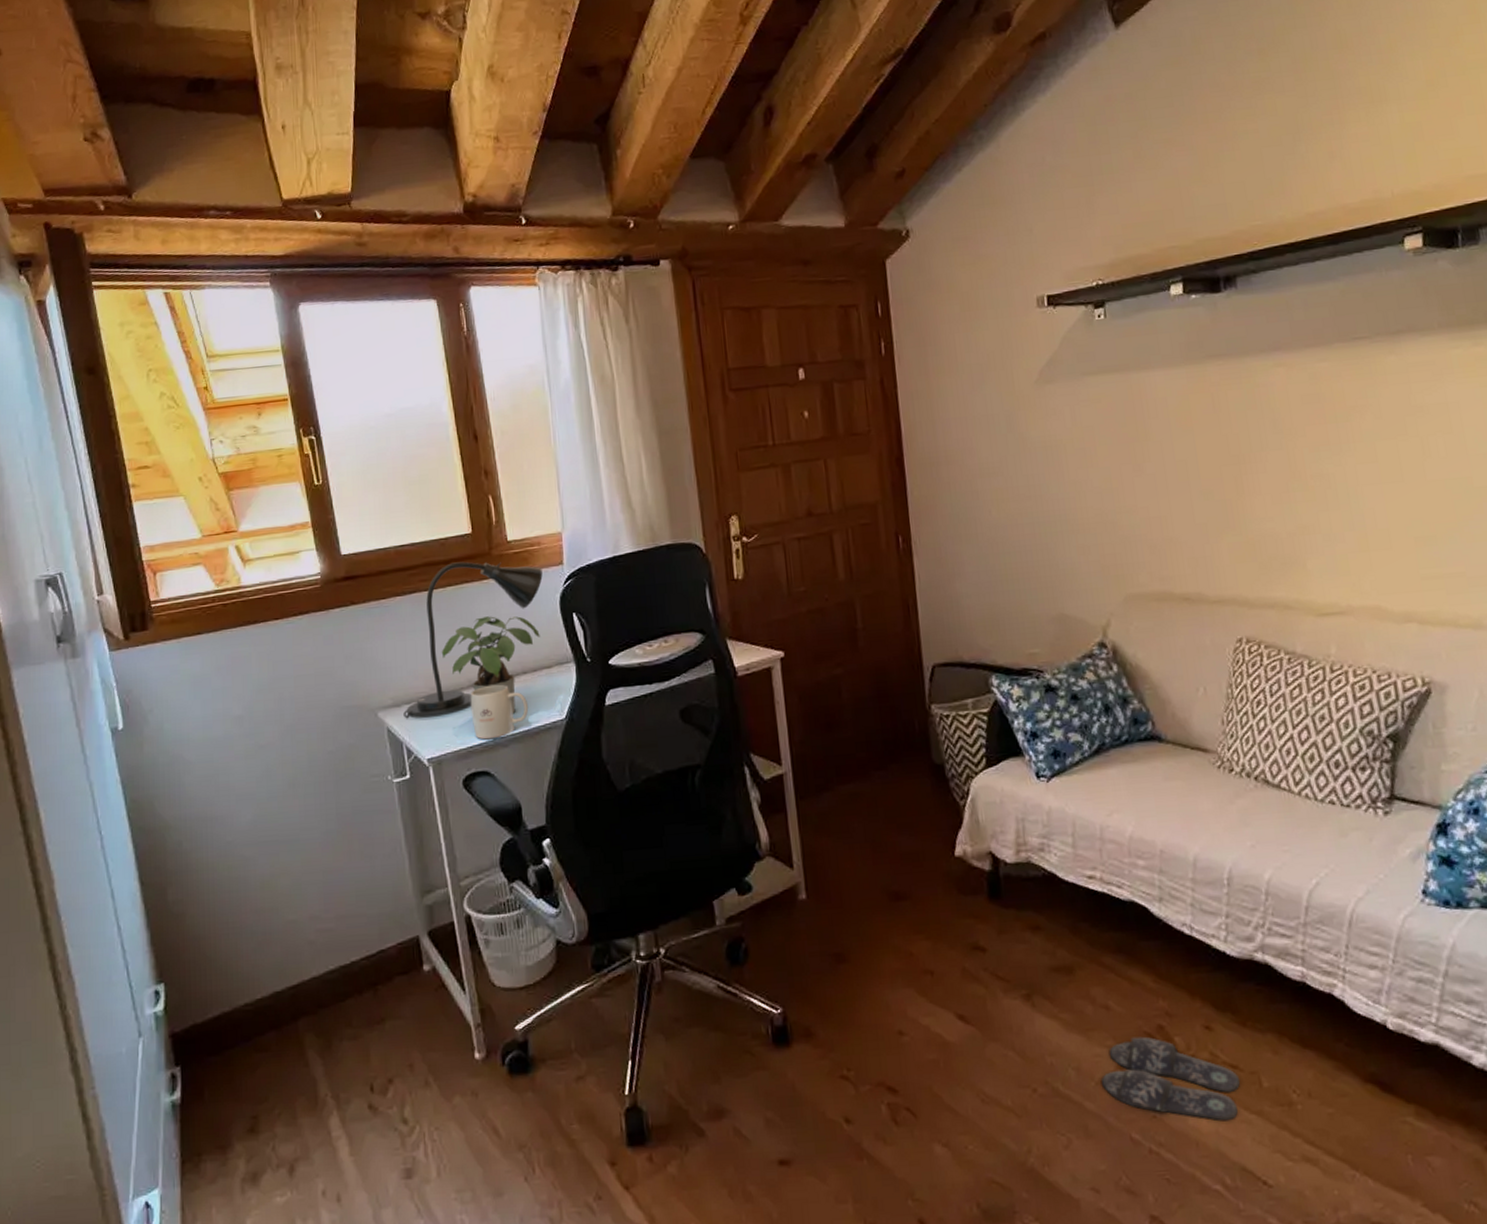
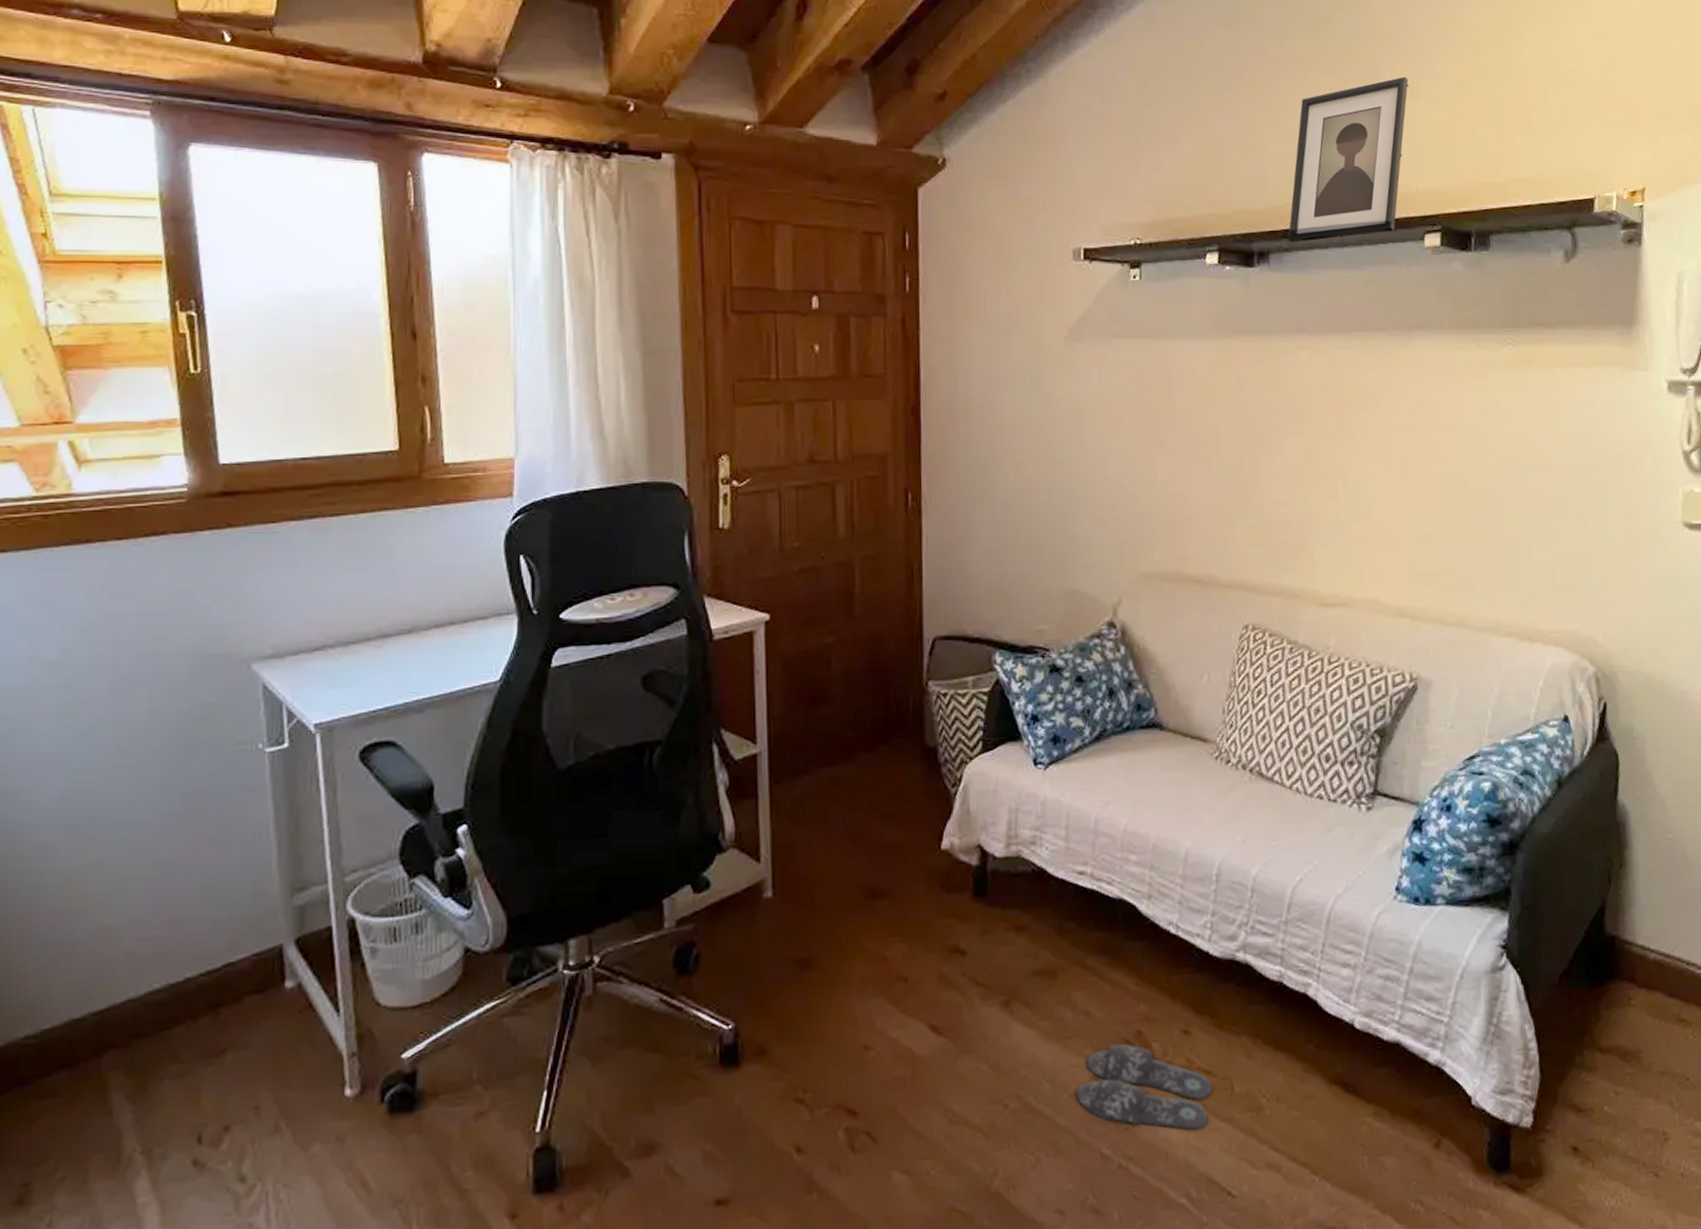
desk lamp: present [403,561,543,719] -> none [287,484,486,675]
potted plant: present [441,616,540,713] -> none [344,553,476,671]
mug: present [470,684,529,740] -> none [377,635,454,703]
picture frame: none [1254,82,1375,264] -> present [1288,76,1409,243]

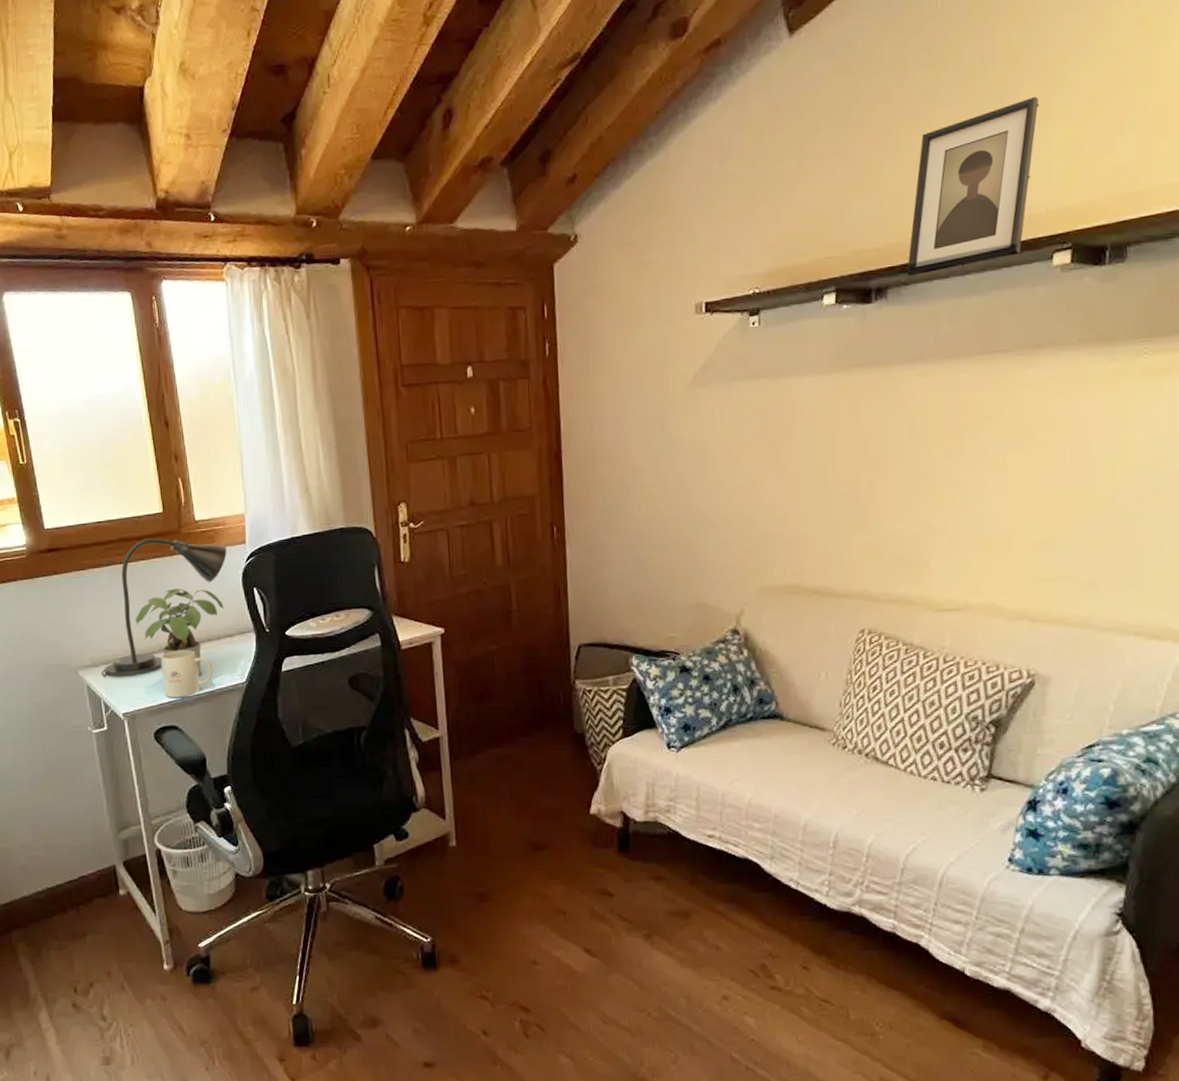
desk lamp: none [287,484,486,675] -> present [101,538,227,678]
potted plant: none [344,553,476,671] -> present [135,588,224,675]
mug: none [377,635,454,703] -> present [160,649,213,698]
slippers: present [1076,1043,1212,1131] -> none [709,973,830,1046]

